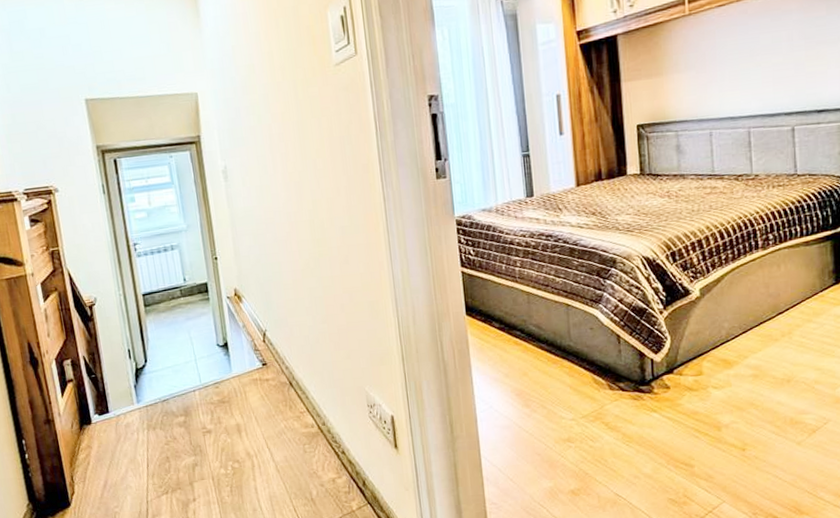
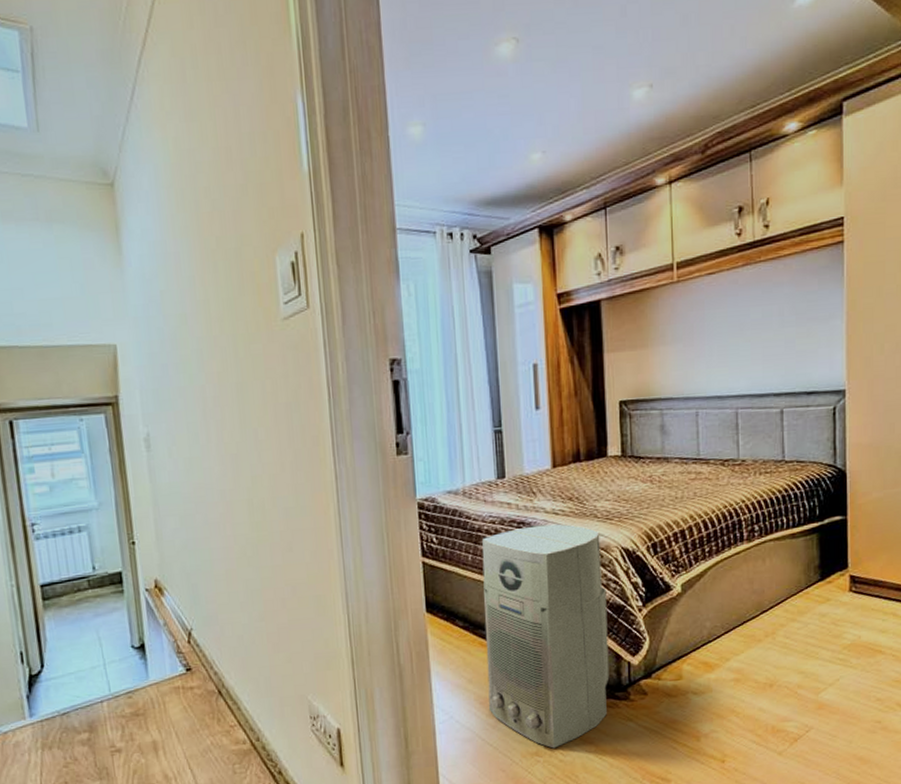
air purifier: none [514,236,634,436] -> present [482,524,610,749]

